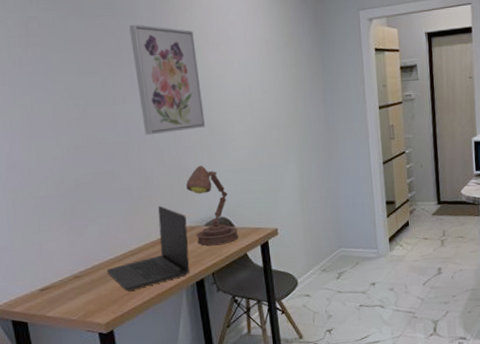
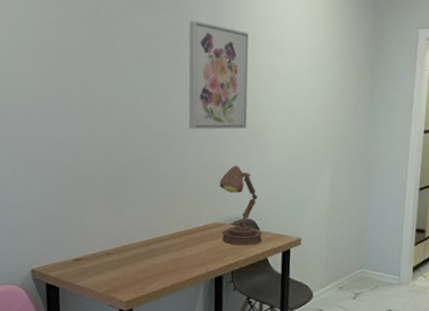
laptop: present [106,205,190,291] -> none [134,198,215,275]

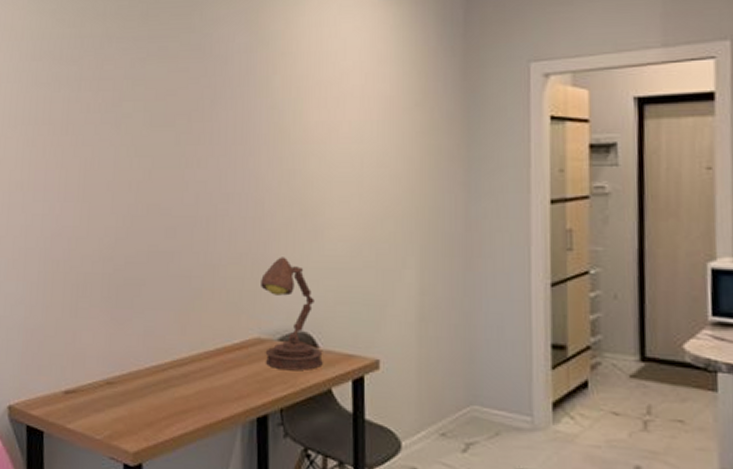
wall art: present [188,20,249,130] -> none [216,70,297,210]

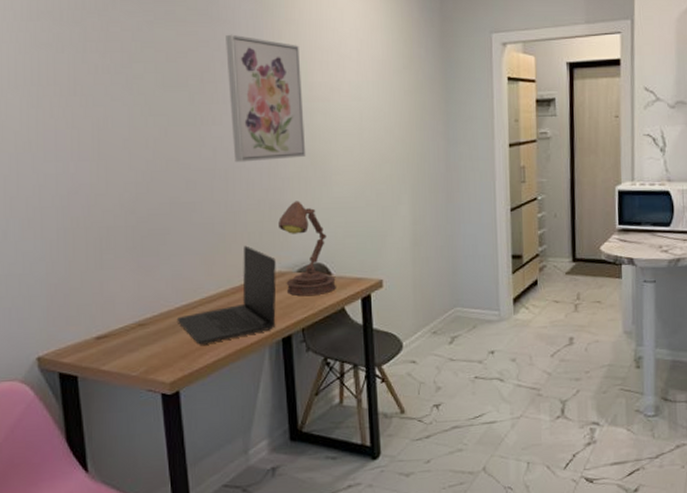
laptop: none [145,304,255,414] -> present [176,245,276,345]
wall art: none [216,70,297,210] -> present [226,34,306,163]

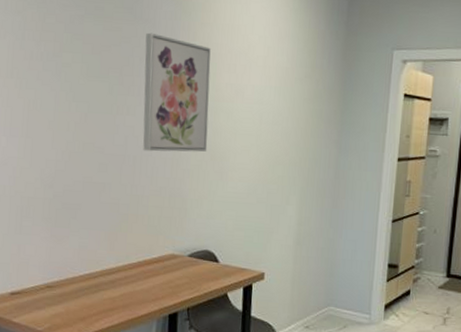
laptop: present [176,245,276,345] -> none [79,227,170,311]
desk lamp: present [279,201,336,296] -> none [176,191,222,280]

